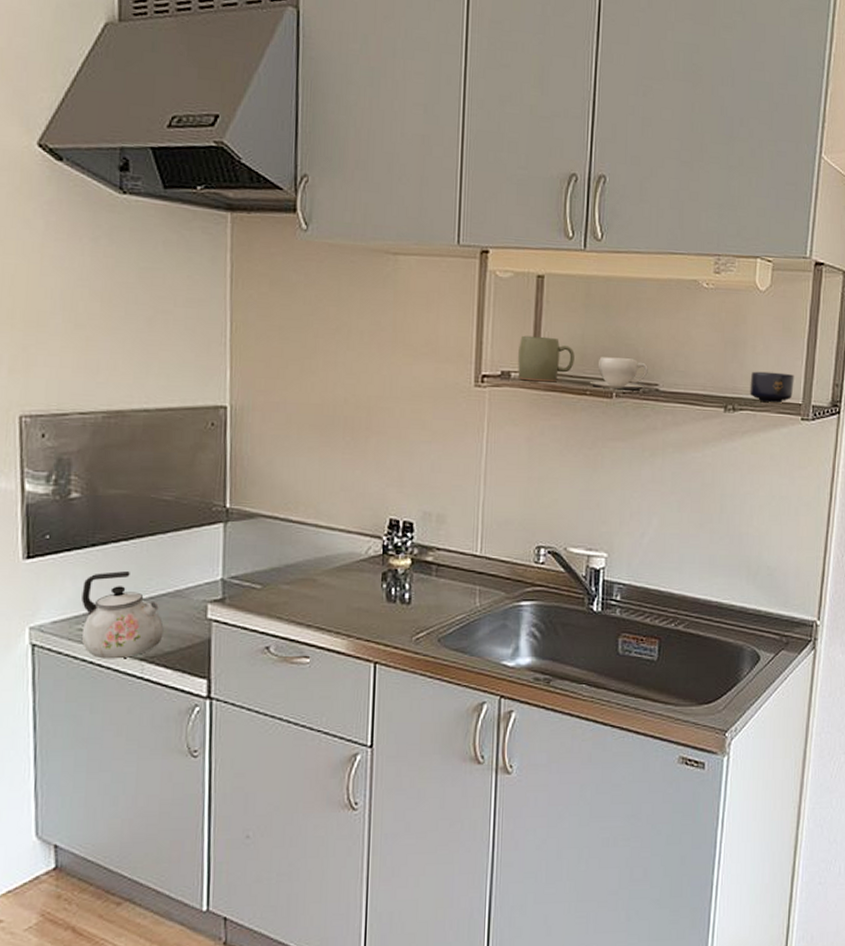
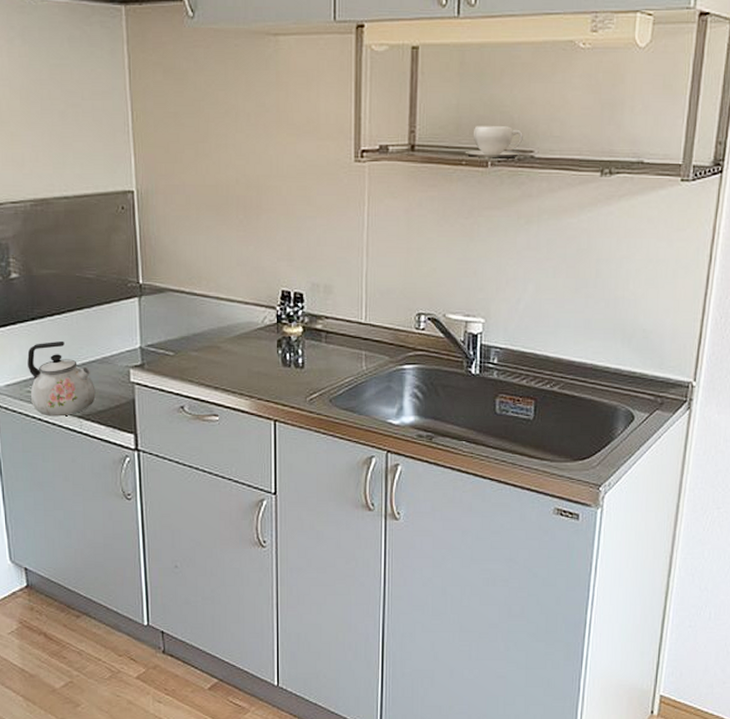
mug: present [518,335,575,382] -> none [395,108,450,154]
mug: present [750,371,794,404] -> none [627,132,675,165]

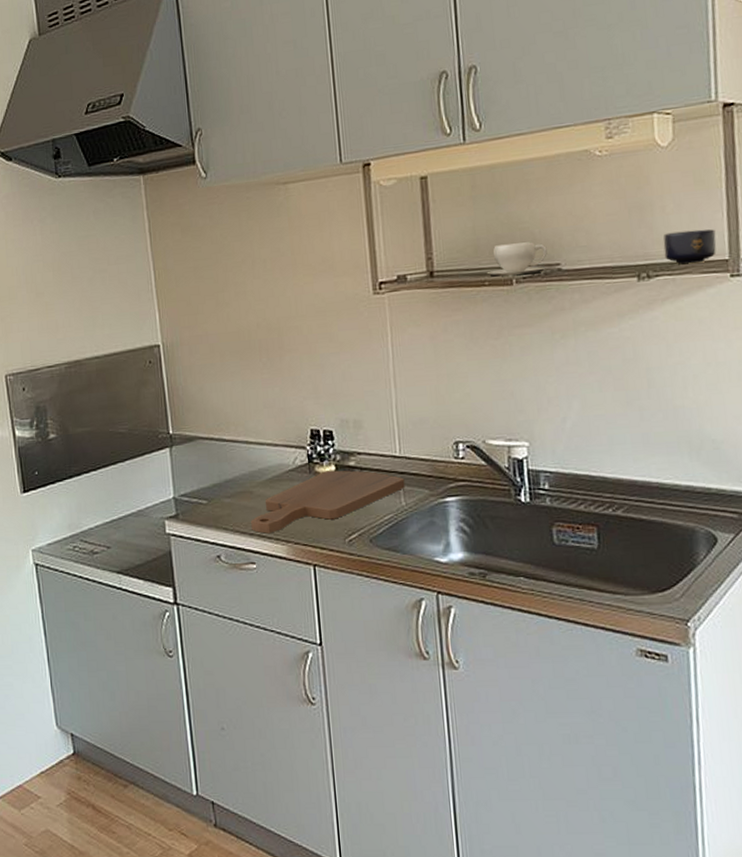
kettle: present [27,342,96,417] -> none [66,497,133,574]
cutting board: none [217,332,367,388] -> present [251,470,405,534]
mug: none [627,132,675,165] -> present [663,229,717,265]

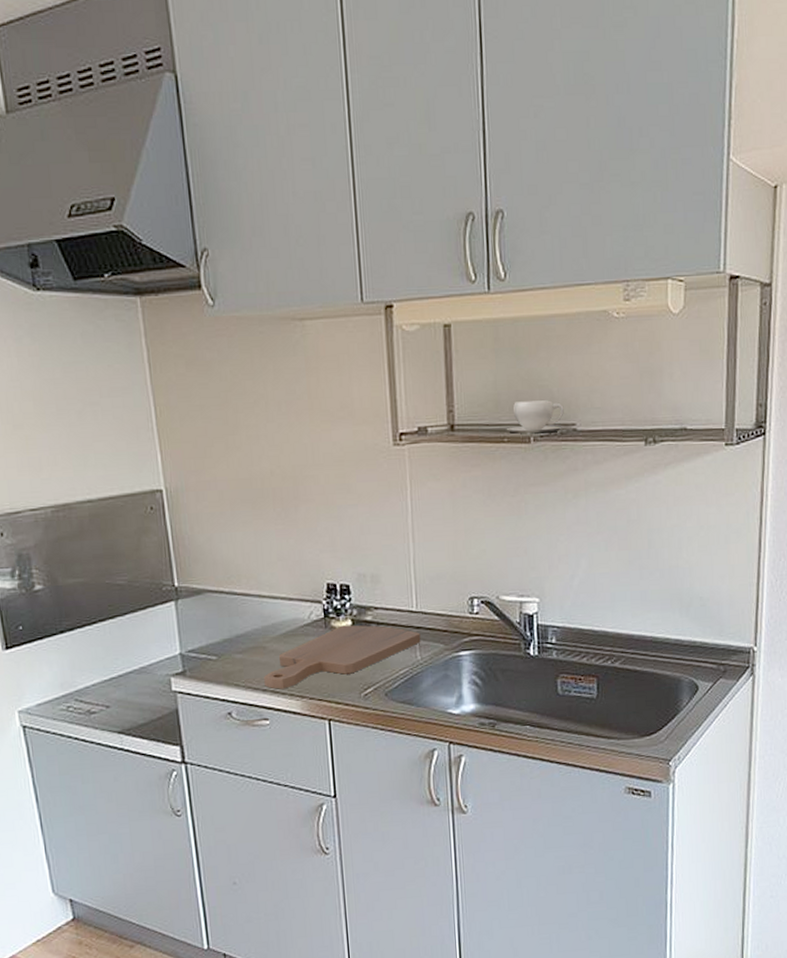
mug: present [663,229,717,265] -> none [669,398,716,431]

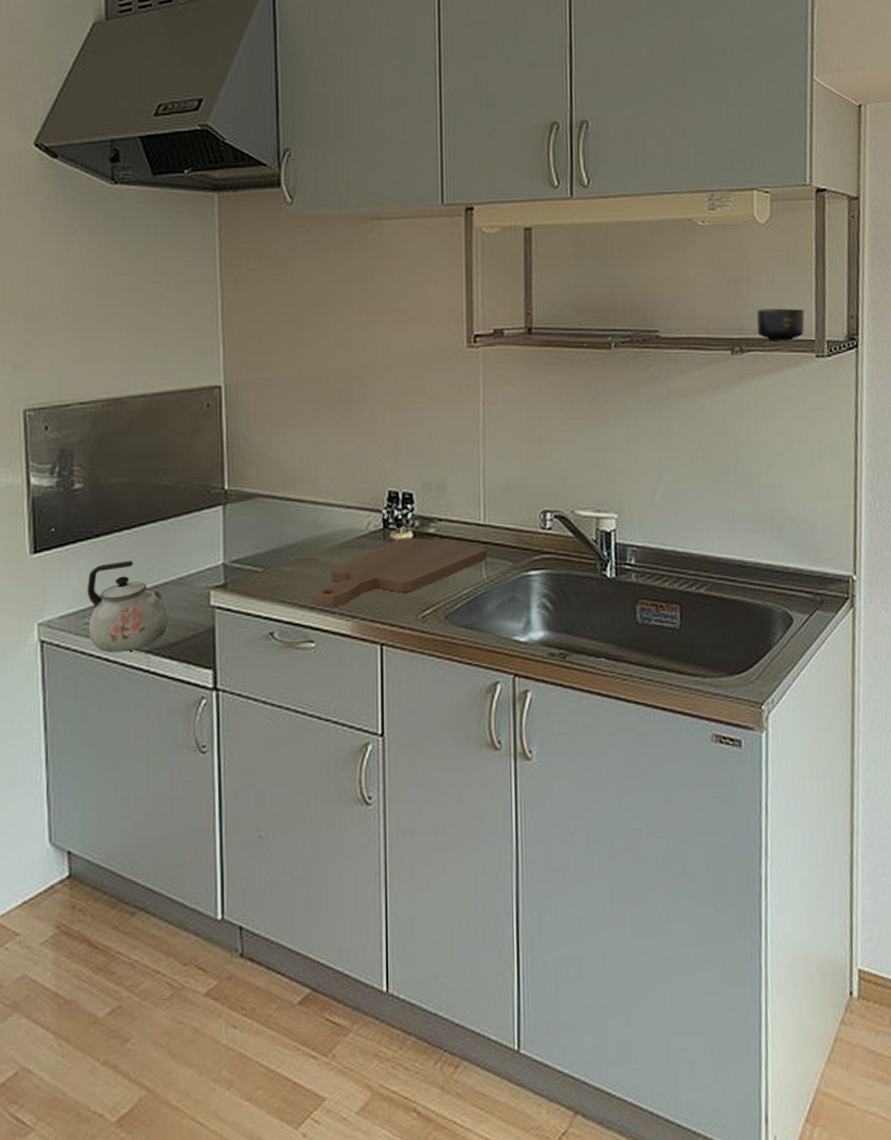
kettle: none [58,654,136,735] -> present [87,561,168,653]
teacup: present [506,400,564,434] -> none [586,306,647,339]
mug: none [669,398,716,431] -> present [756,308,805,342]

